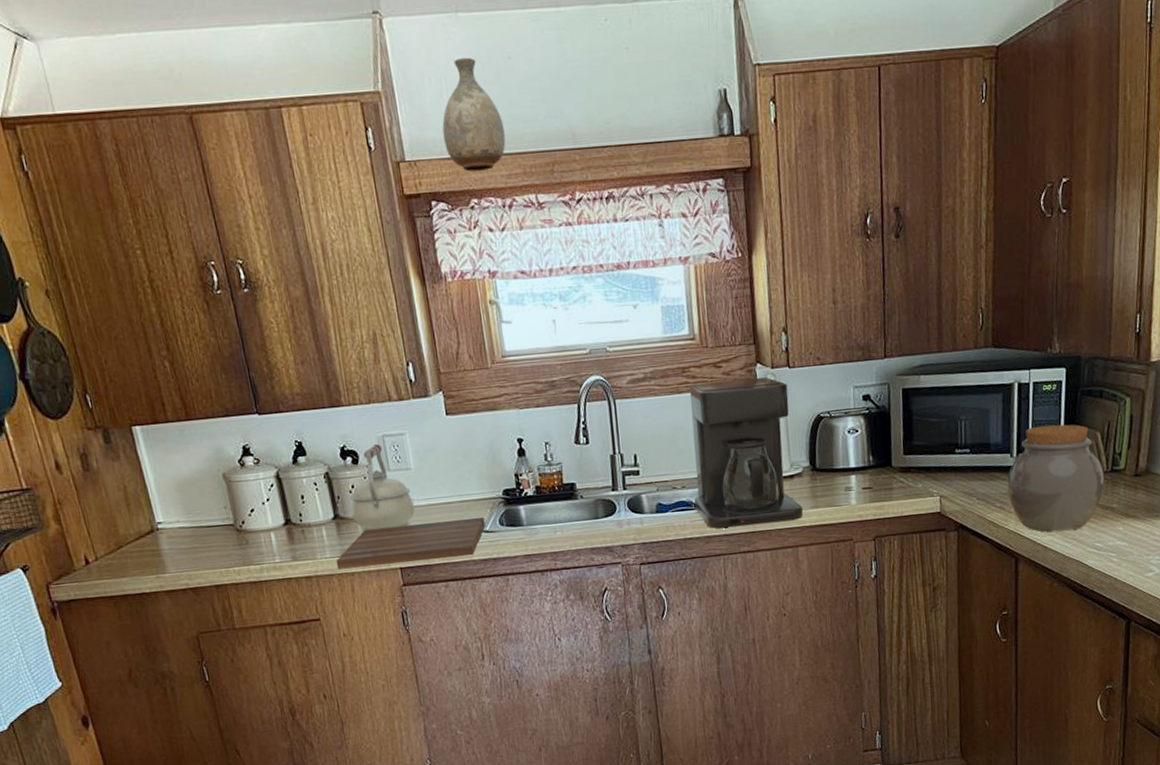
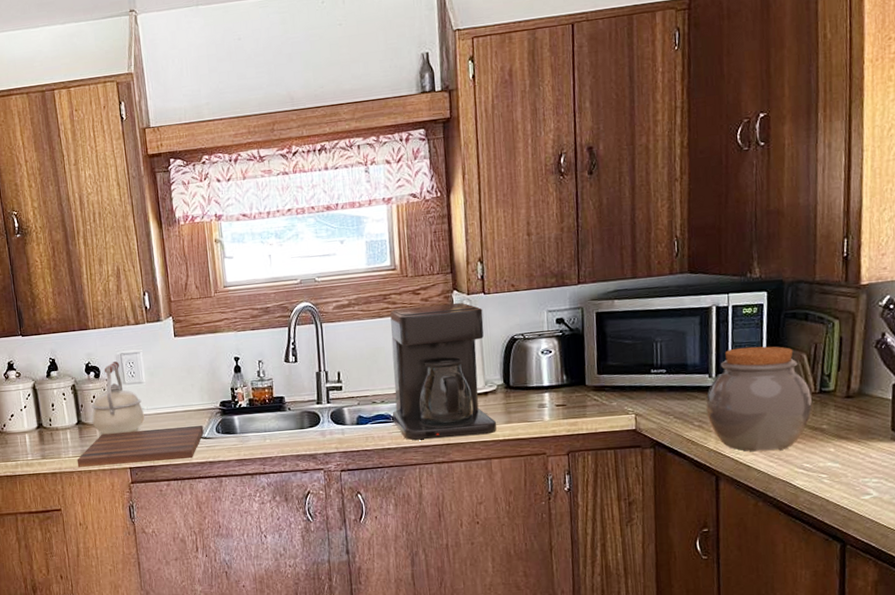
vase: present [442,57,506,172] -> none [181,40,234,134]

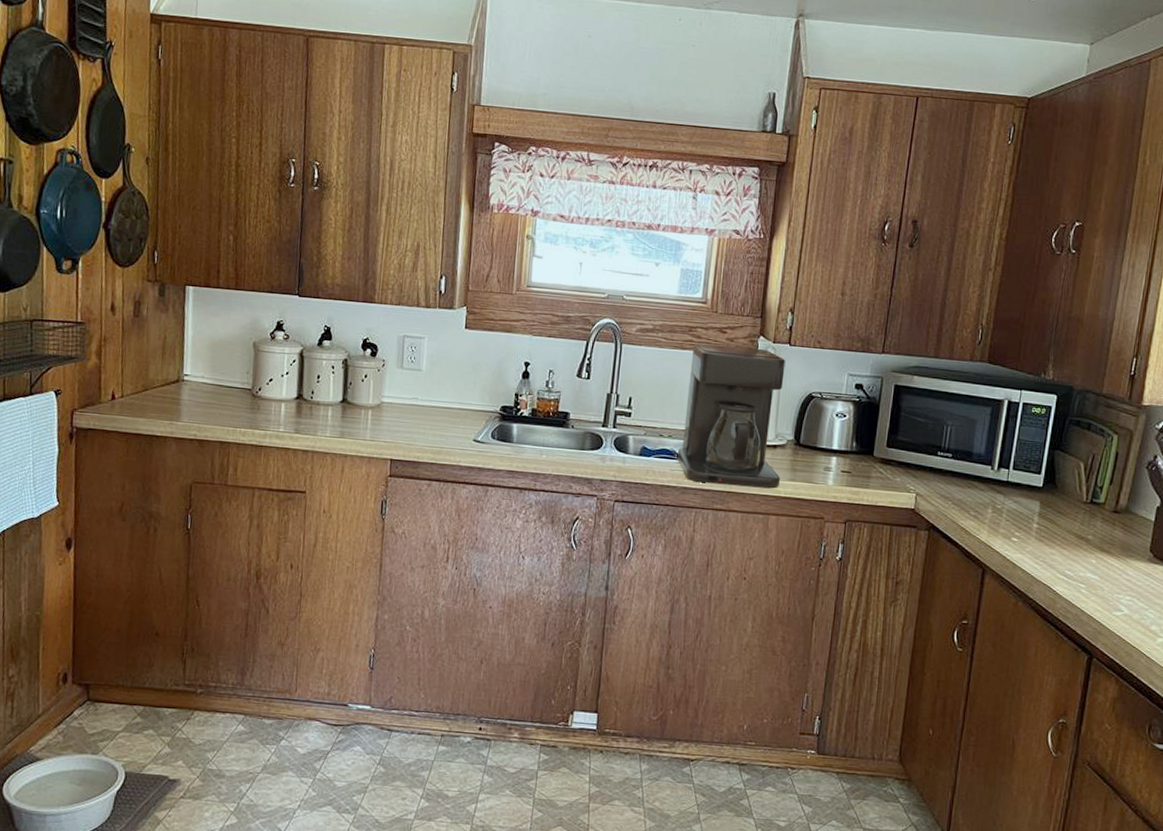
cutting board: present [77,424,204,467] -> none [333,417,478,461]
kettle: present [91,361,145,436] -> none [358,342,418,422]
jar: present [706,346,813,452] -> none [983,445,1083,553]

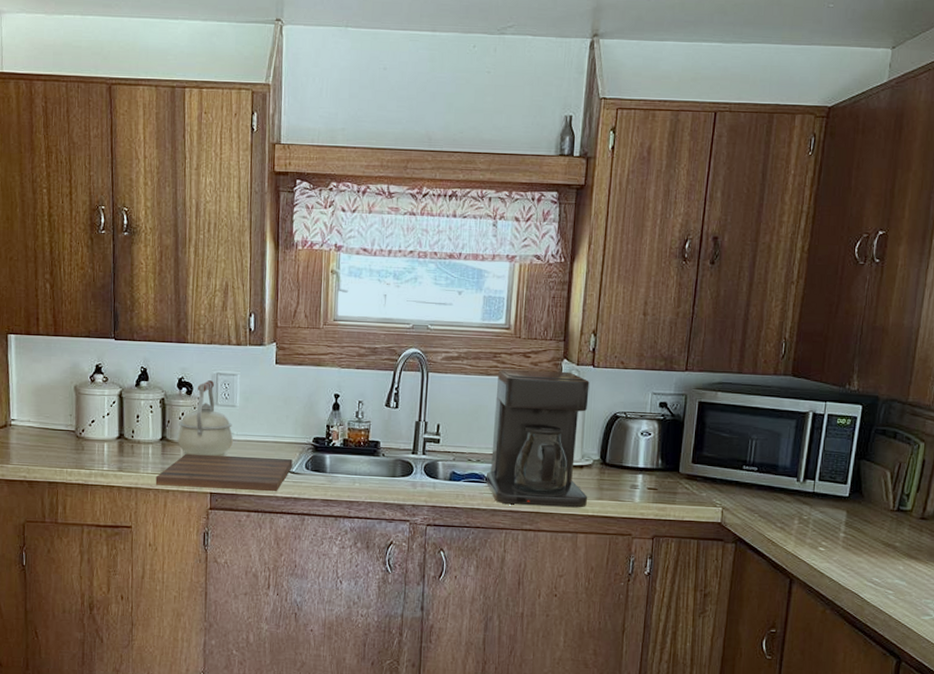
cutting board: none [333,417,478,461] -> present [155,453,293,492]
kettle: none [358,342,418,422] -> present [177,380,233,456]

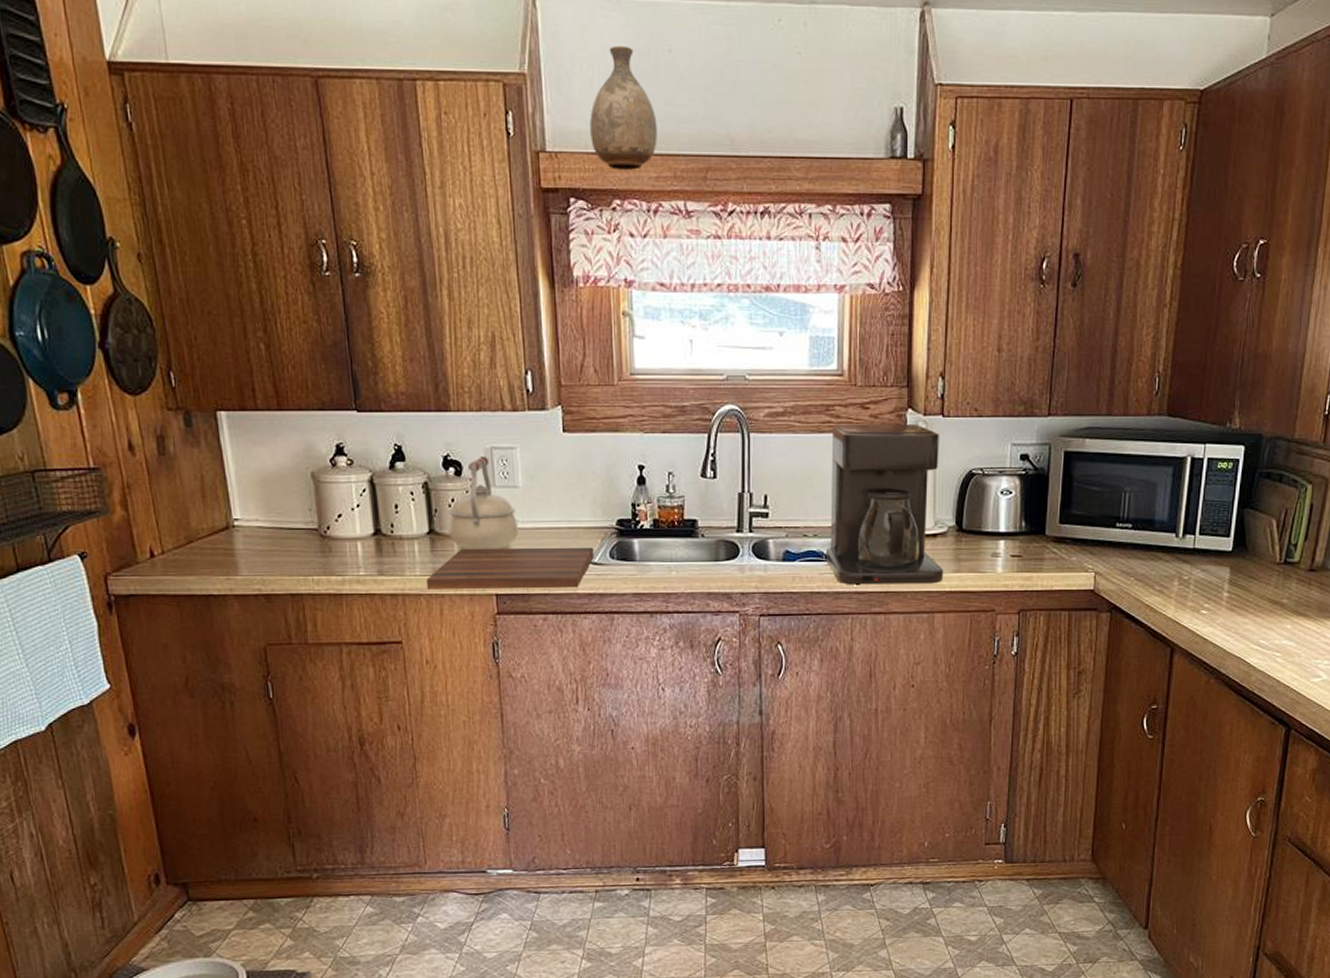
vase: none [317,64,370,160] -> present [590,45,657,170]

